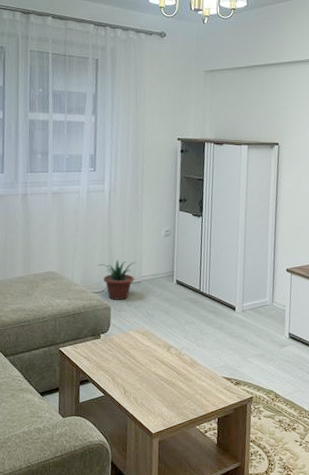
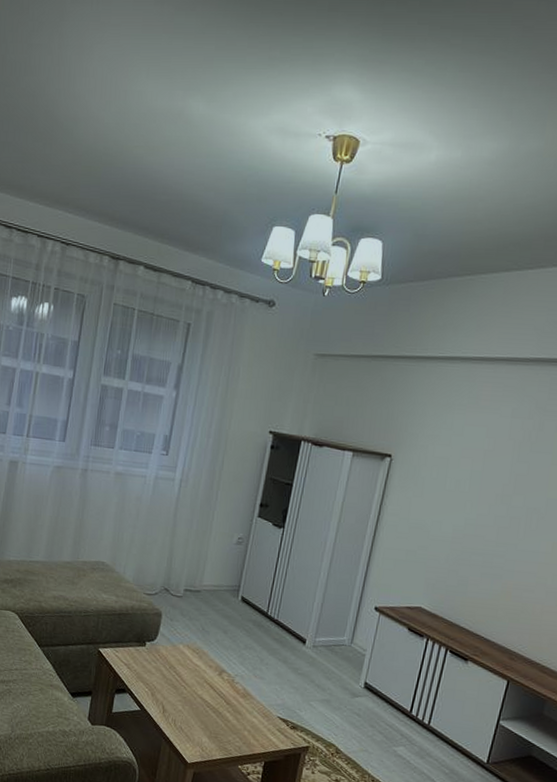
potted plant: present [97,260,136,300] -> none [154,562,199,608]

